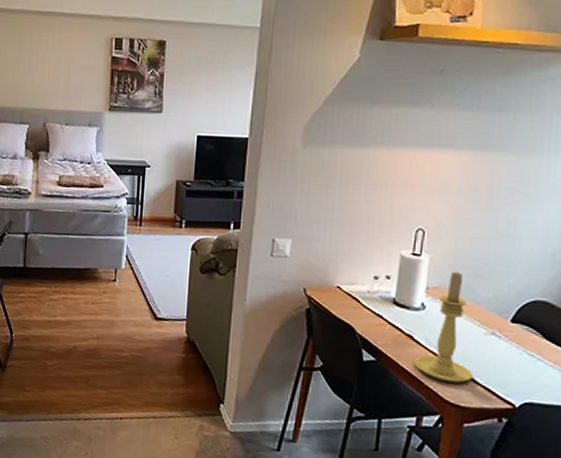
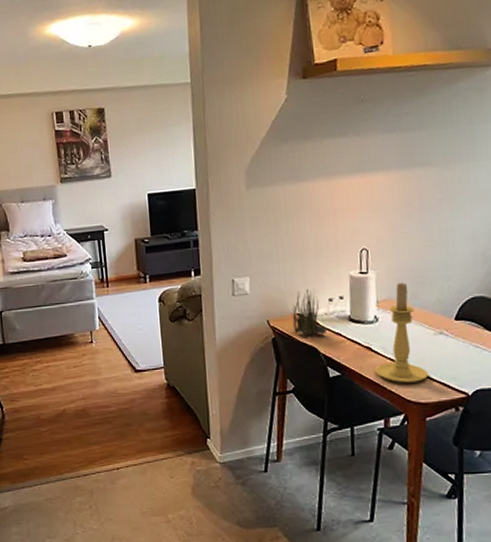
plant: none [331,262,367,314] -> present [291,289,326,335]

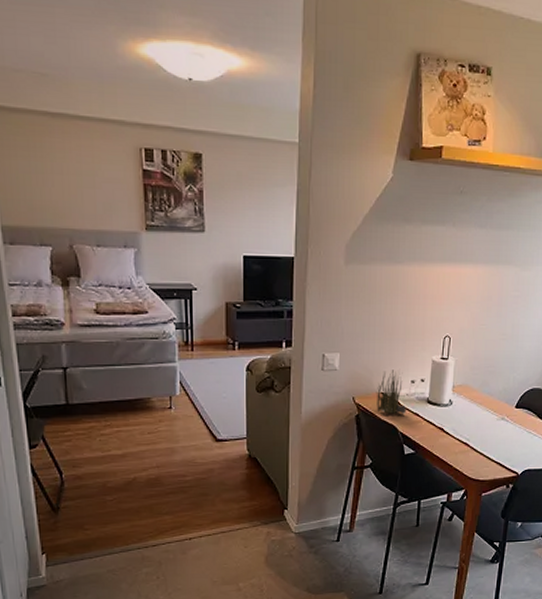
candle holder: present [375,282,428,383] -> none [445,370,488,462]

